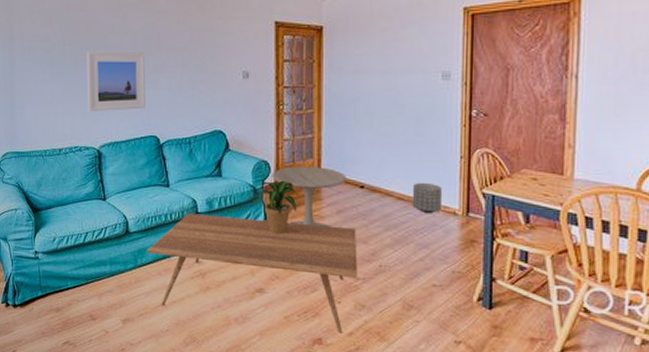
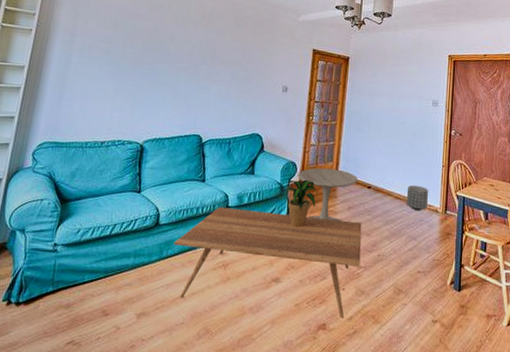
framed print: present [86,51,145,112] -> none [137,56,200,111]

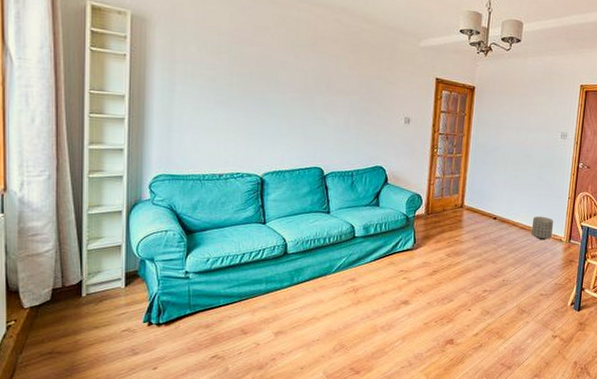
coffee table: present [173,207,362,318] -> none [303,237,488,334]
potted plant: present [280,179,318,228] -> none [406,211,444,256]
side table: present [298,167,358,221] -> none [423,199,484,250]

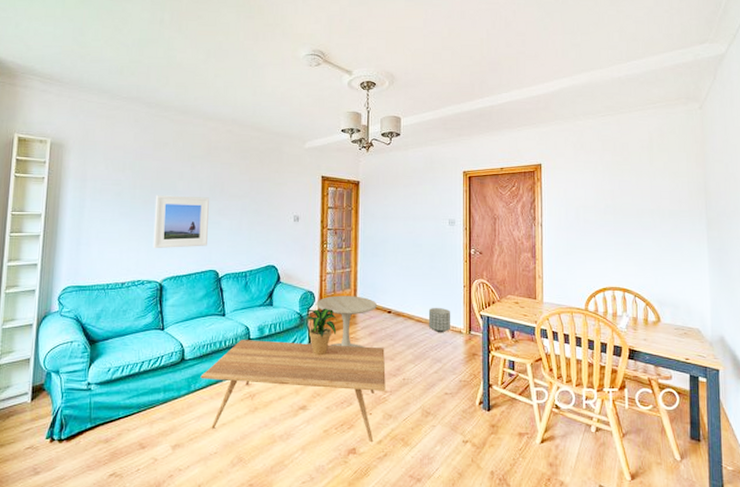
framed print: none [252,84,315,143] -> present [152,195,209,249]
coffee table: none [303,237,488,334] -> present [200,340,386,442]
potted plant: none [406,211,444,256] -> present [300,308,338,356]
side table: none [423,199,484,250] -> present [316,295,378,347]

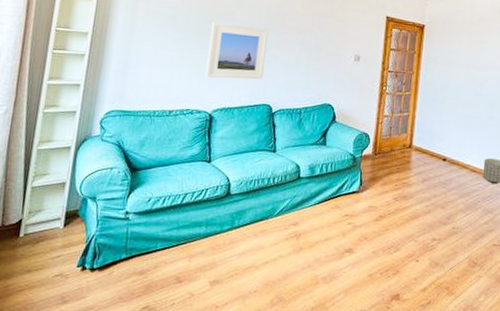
coffee table: present [200,340,386,442] -> none [245,178,437,289]
potted plant: present [300,308,338,356] -> none [352,151,392,199]
side table: present [316,295,378,347] -> none [371,139,433,194]

